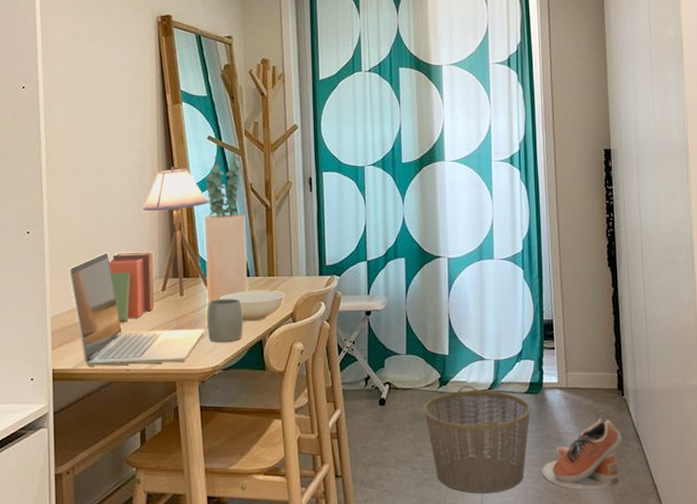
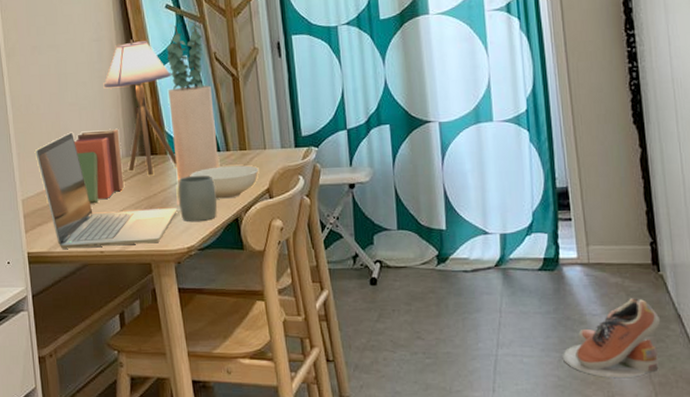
basket: present [423,385,531,494] -> none [419,262,547,381]

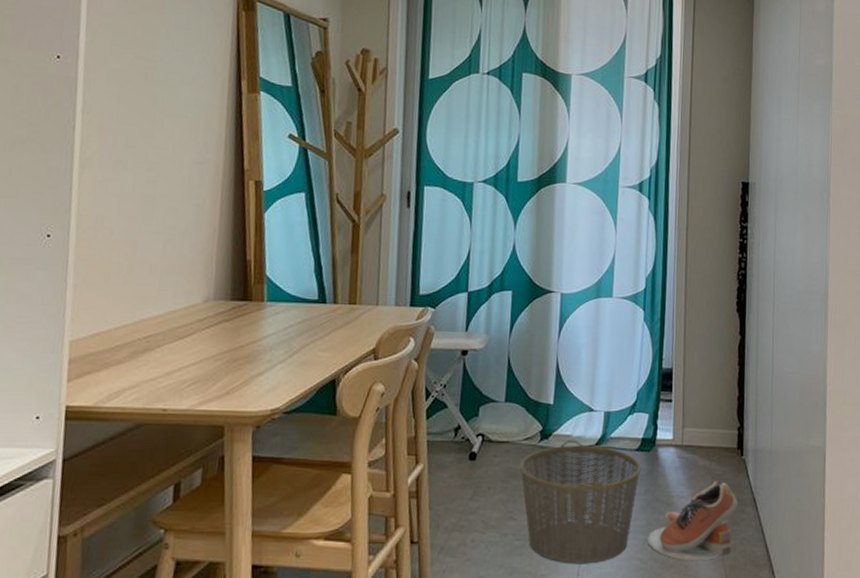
laptop: present [35,133,177,249] -> none [98,266,266,404]
books: present [73,129,124,204] -> none [150,267,210,352]
table lamp: present [103,39,177,176] -> none [199,167,285,325]
vase: present [167,16,219,182] -> none [271,152,327,334]
mug: present [177,175,218,221] -> none [268,327,316,380]
bowl: present [190,165,259,199] -> none [287,320,367,357]
basket: none [419,262,547,381] -> present [519,439,642,564]

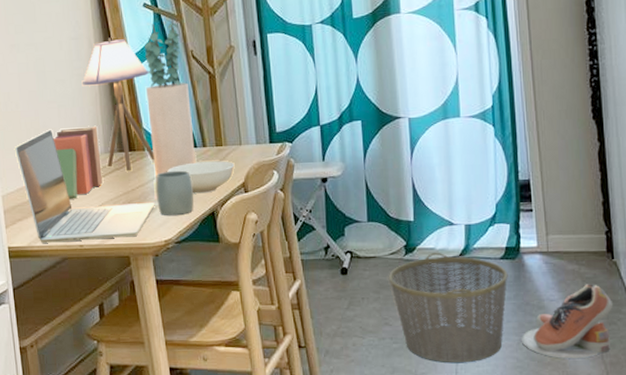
laptop: none [98,266,266,404] -> present [15,130,155,243]
books: none [150,267,210,352] -> present [53,126,103,199]
table lamp: none [199,167,285,325] -> present [82,38,155,172]
mug: none [268,327,316,380] -> present [155,170,194,215]
vase: none [271,152,327,334] -> present [145,15,196,177]
bowl: none [287,320,367,357] -> present [167,161,235,194]

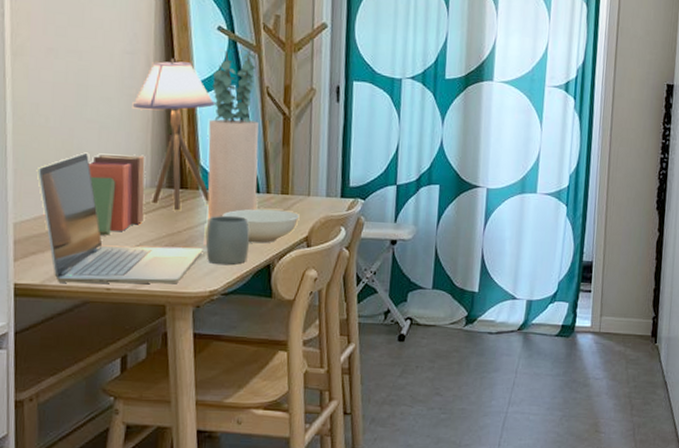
basket: present [388,252,508,363] -> none [445,325,561,436]
shoe: present [521,283,614,359] -> none [563,364,650,436]

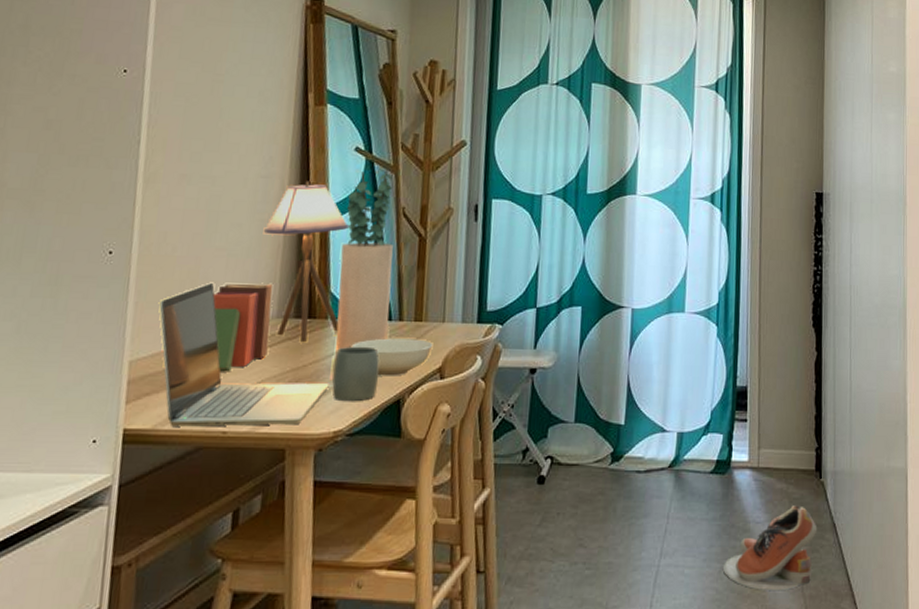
shoe: none [563,364,650,436] -> present [722,504,818,591]

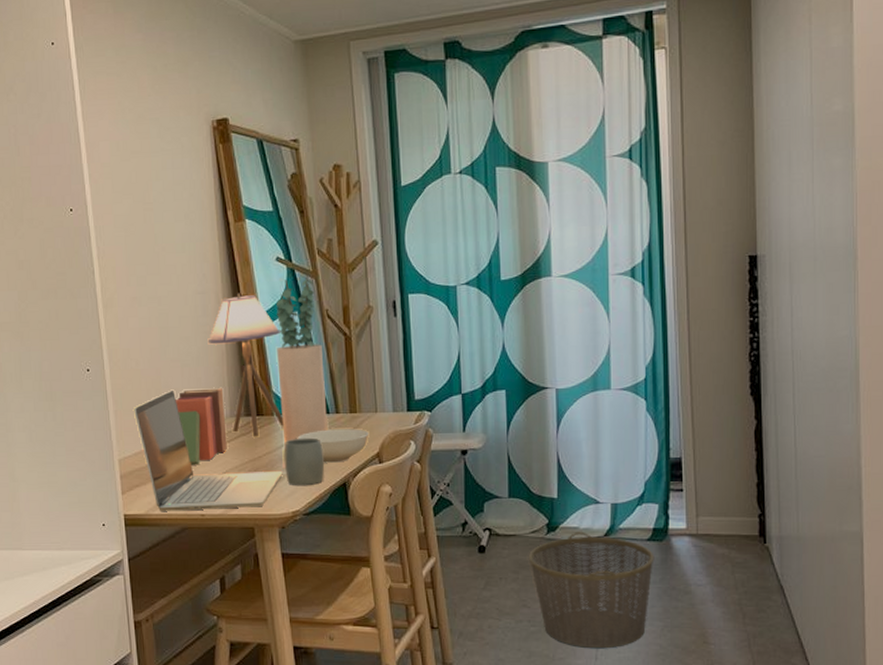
basket: none [589,462,716,595] -> present [528,531,655,649]
shoe: present [722,504,818,591] -> none [665,568,764,648]

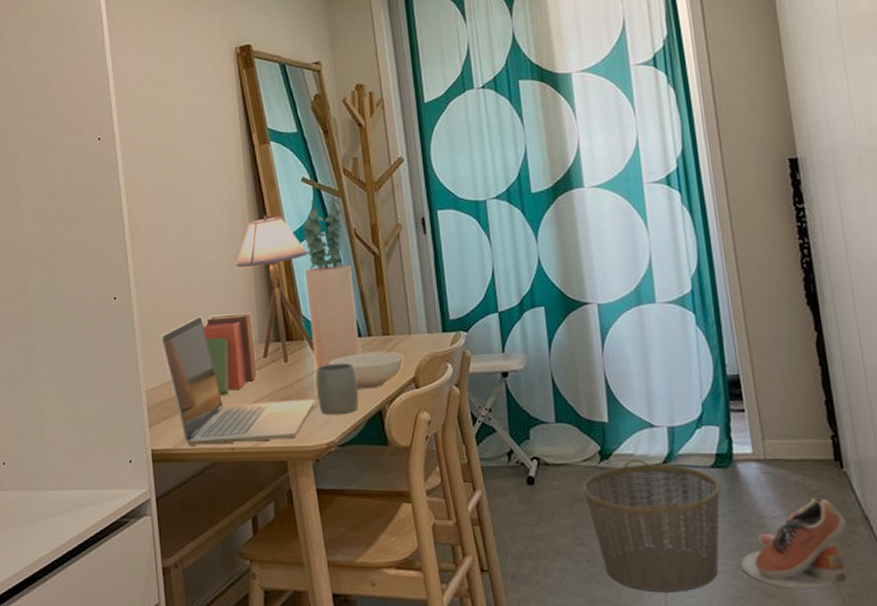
shoe: none [665,568,764,648] -> present [740,497,847,590]

